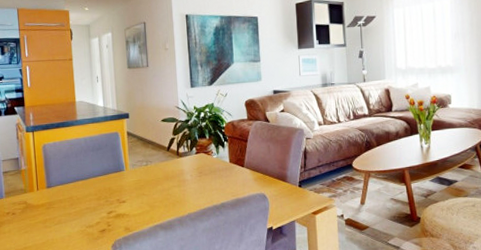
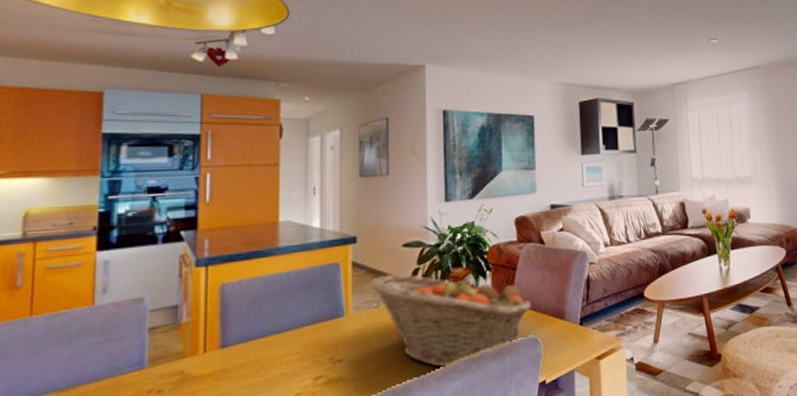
fruit basket: none [141,141,260,212] -> present [371,273,532,368]

